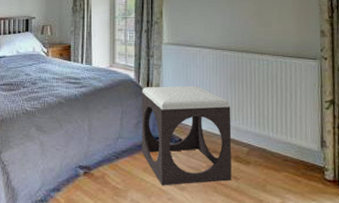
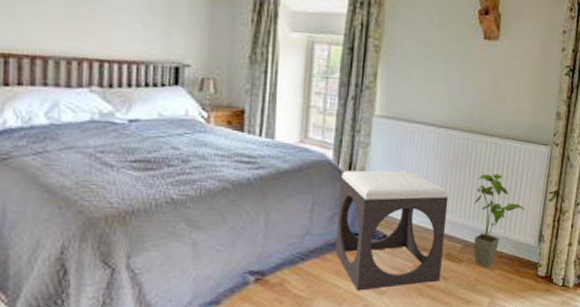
house plant: none [253,86,304,171] -> present [473,173,525,269]

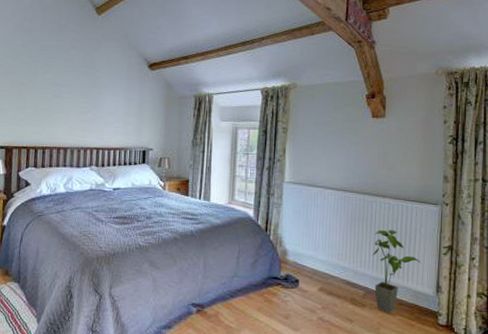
footstool: present [334,170,449,291] -> none [257,225,350,326]

